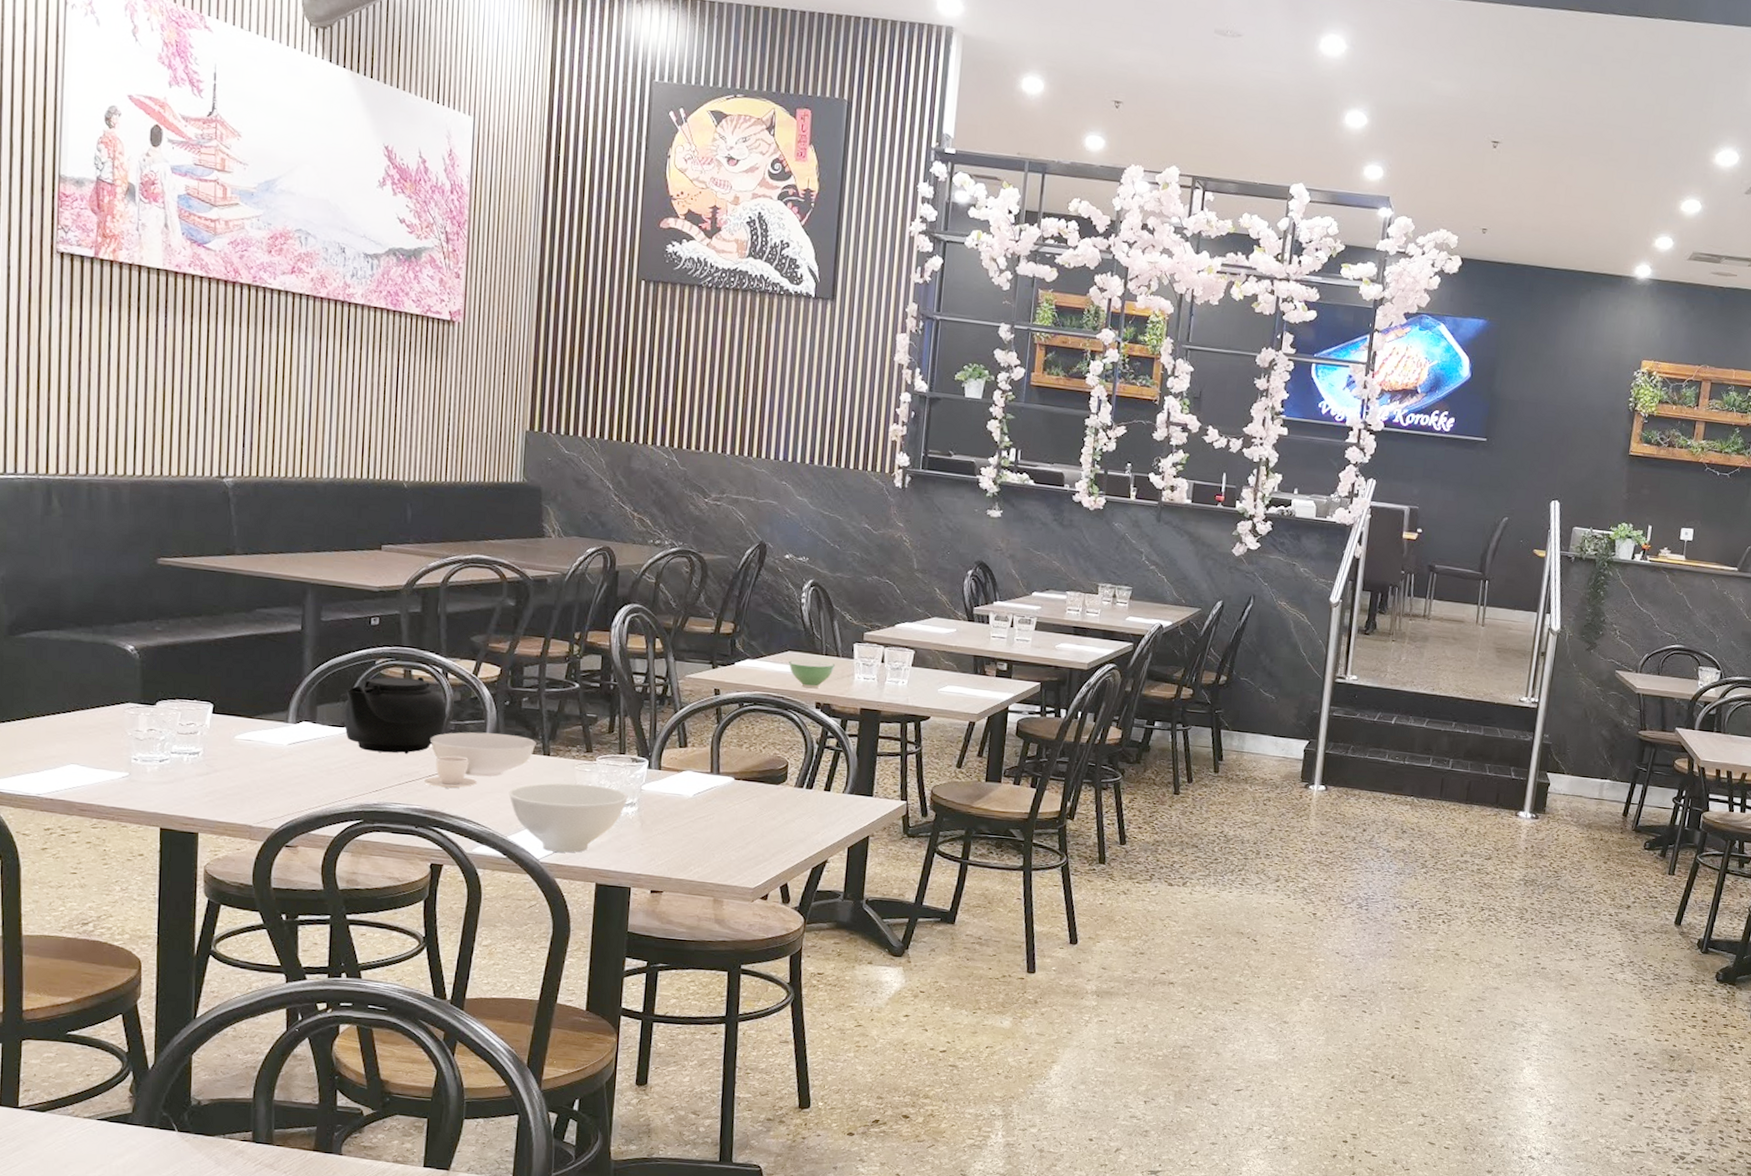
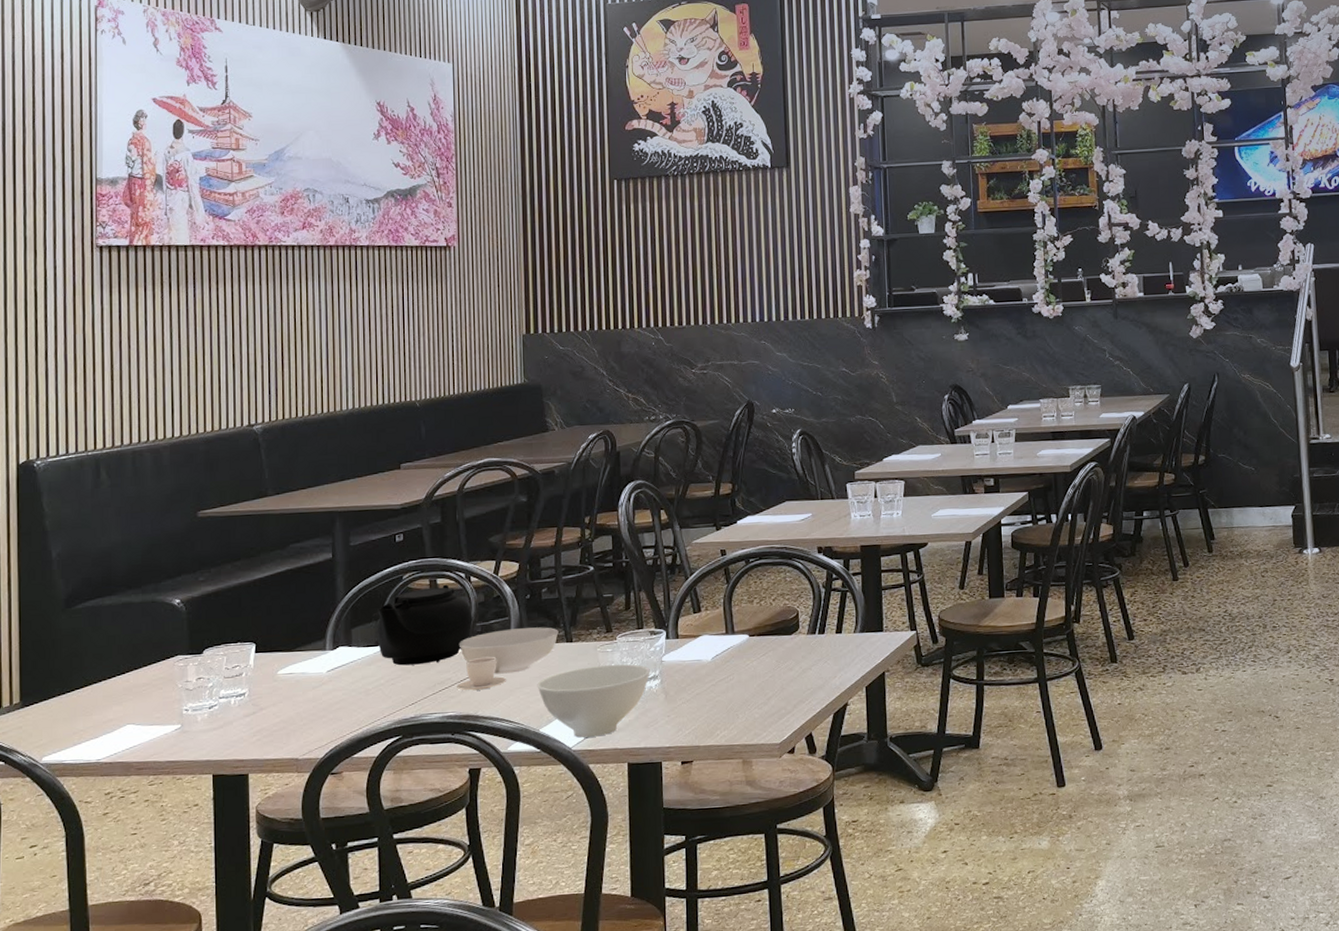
bowl: present [789,659,836,689] -> none [788,506,832,535]

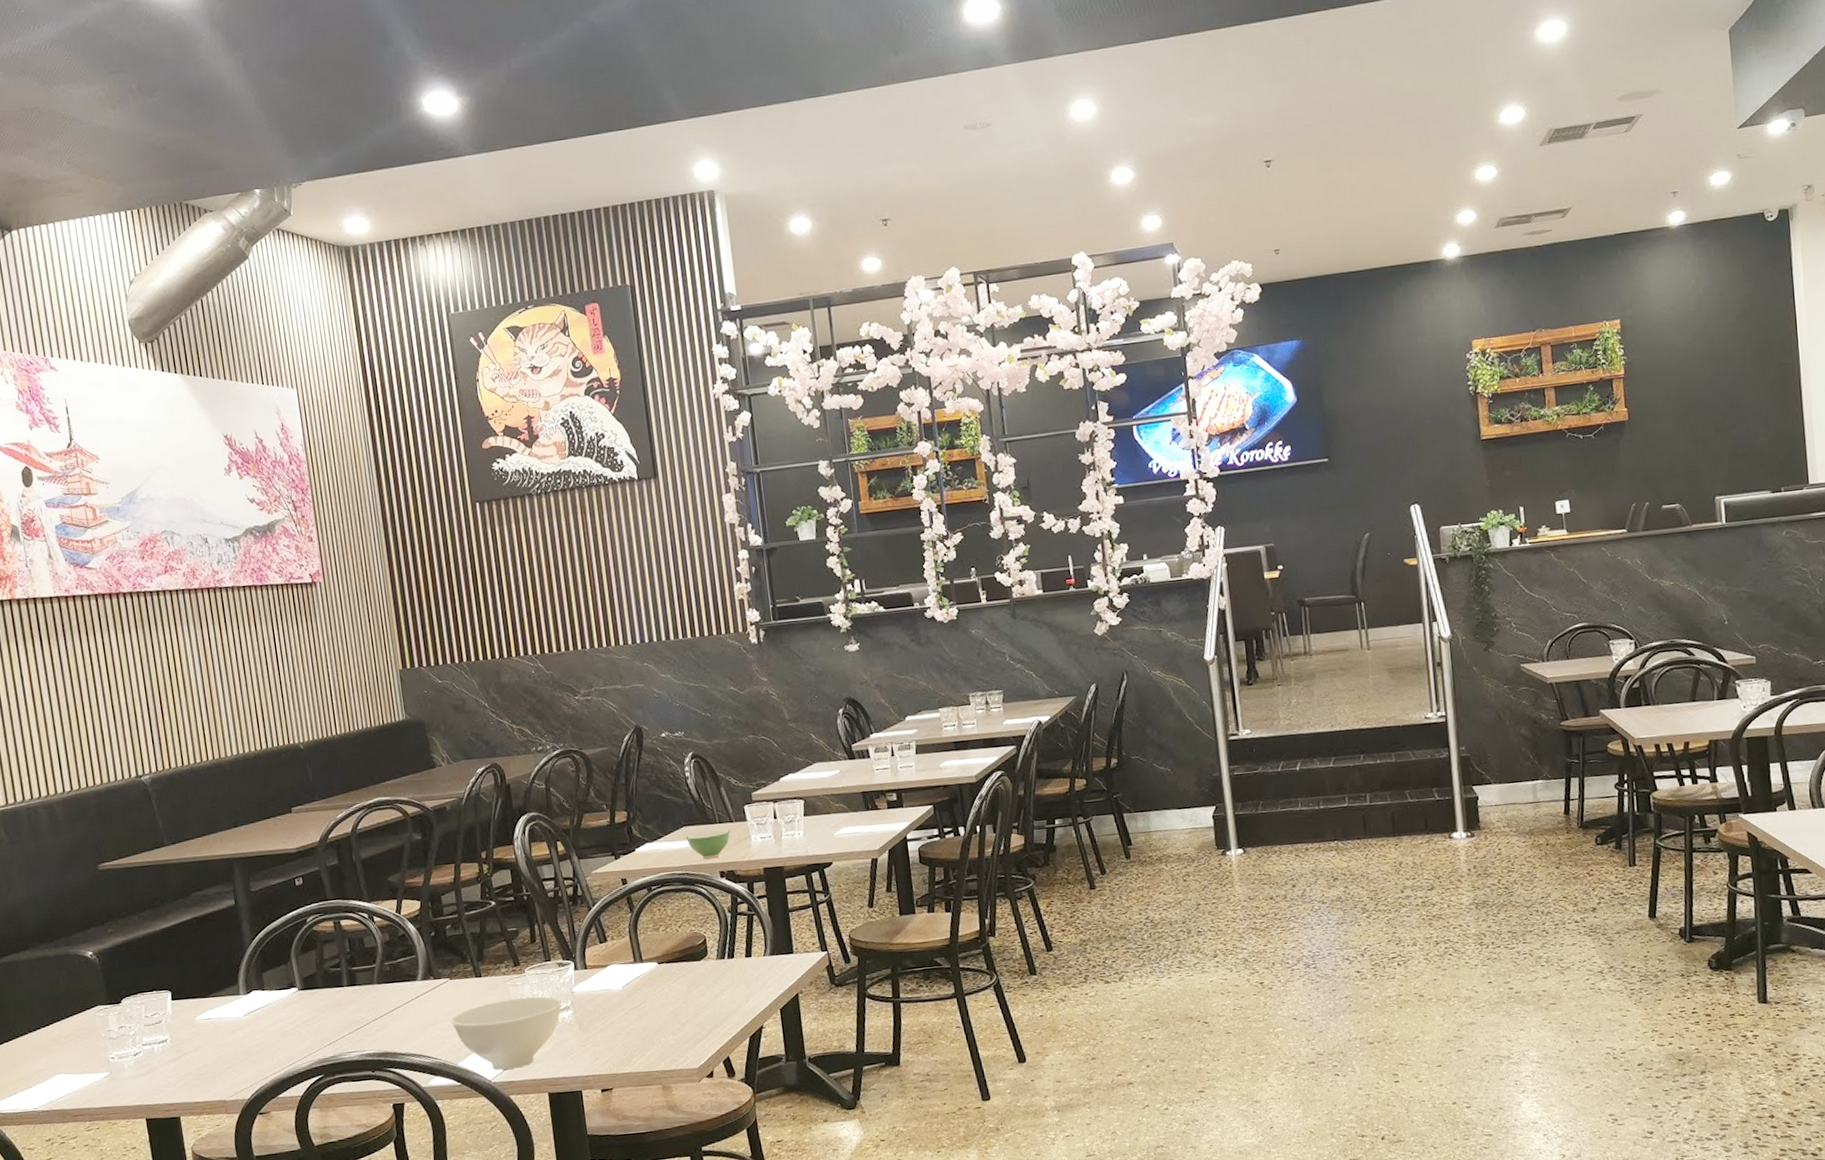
teapot: present [373,584,473,666] -> none [281,925,381,1007]
teacup: present [457,656,507,691] -> none [372,994,421,1029]
bowl: present [458,627,559,674] -> none [369,963,467,1012]
bowl: none [788,506,832,535] -> present [686,829,731,860]

